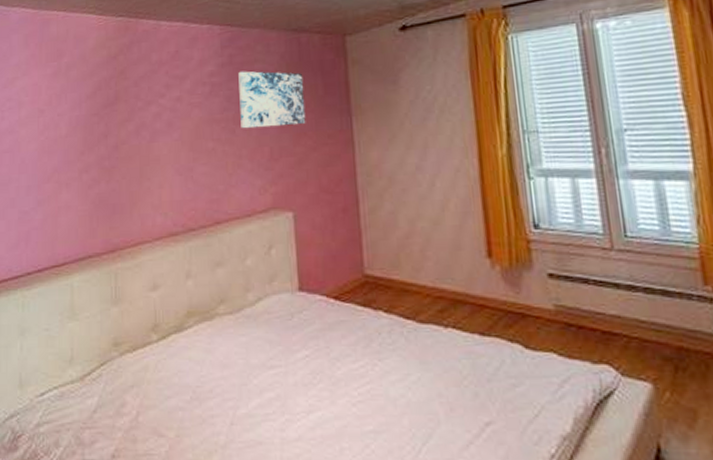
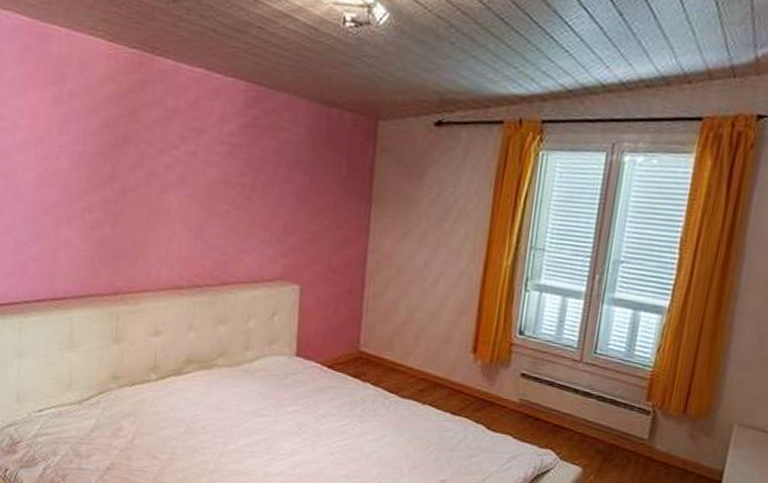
wall art: present [238,71,306,129] -> none [257,136,329,203]

